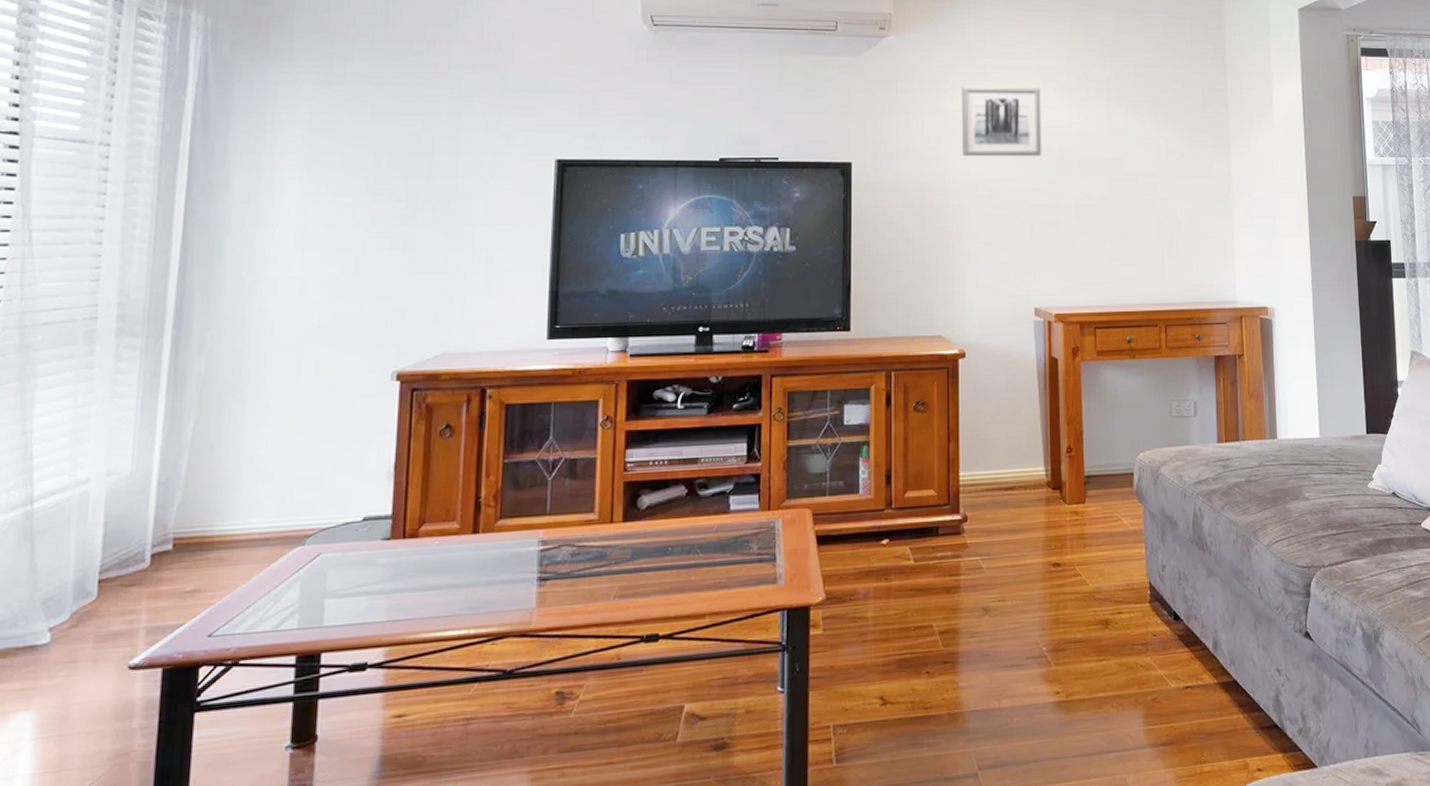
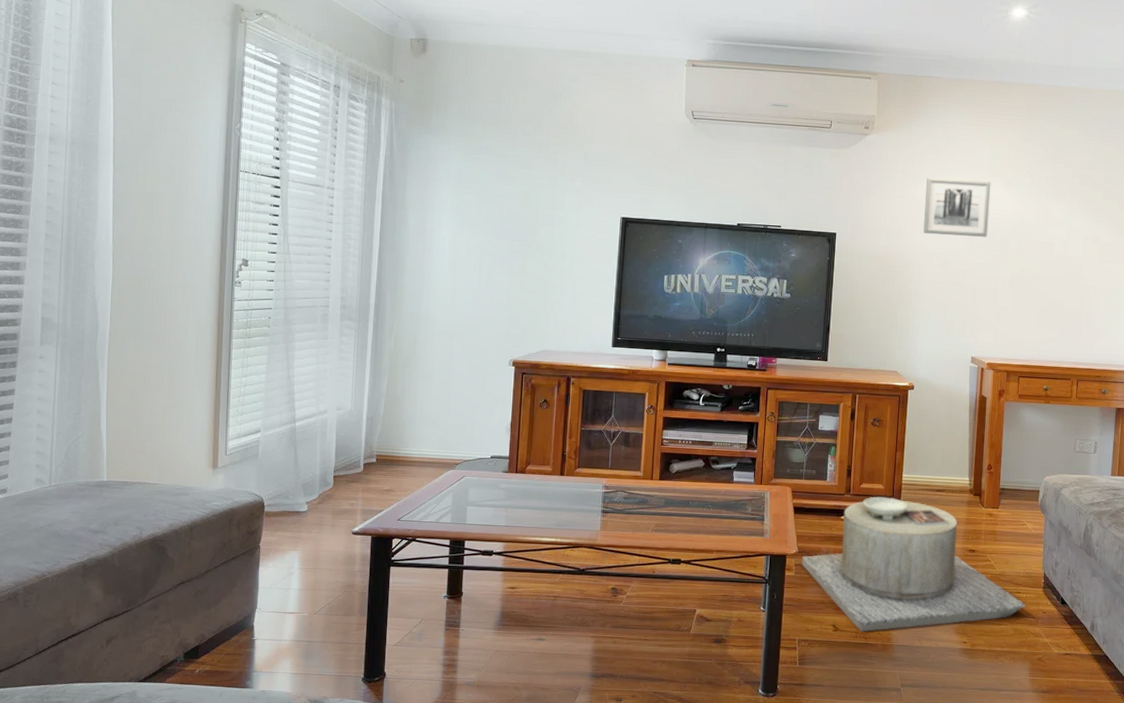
side table: none [832,506,1132,701] -> present [802,496,1027,632]

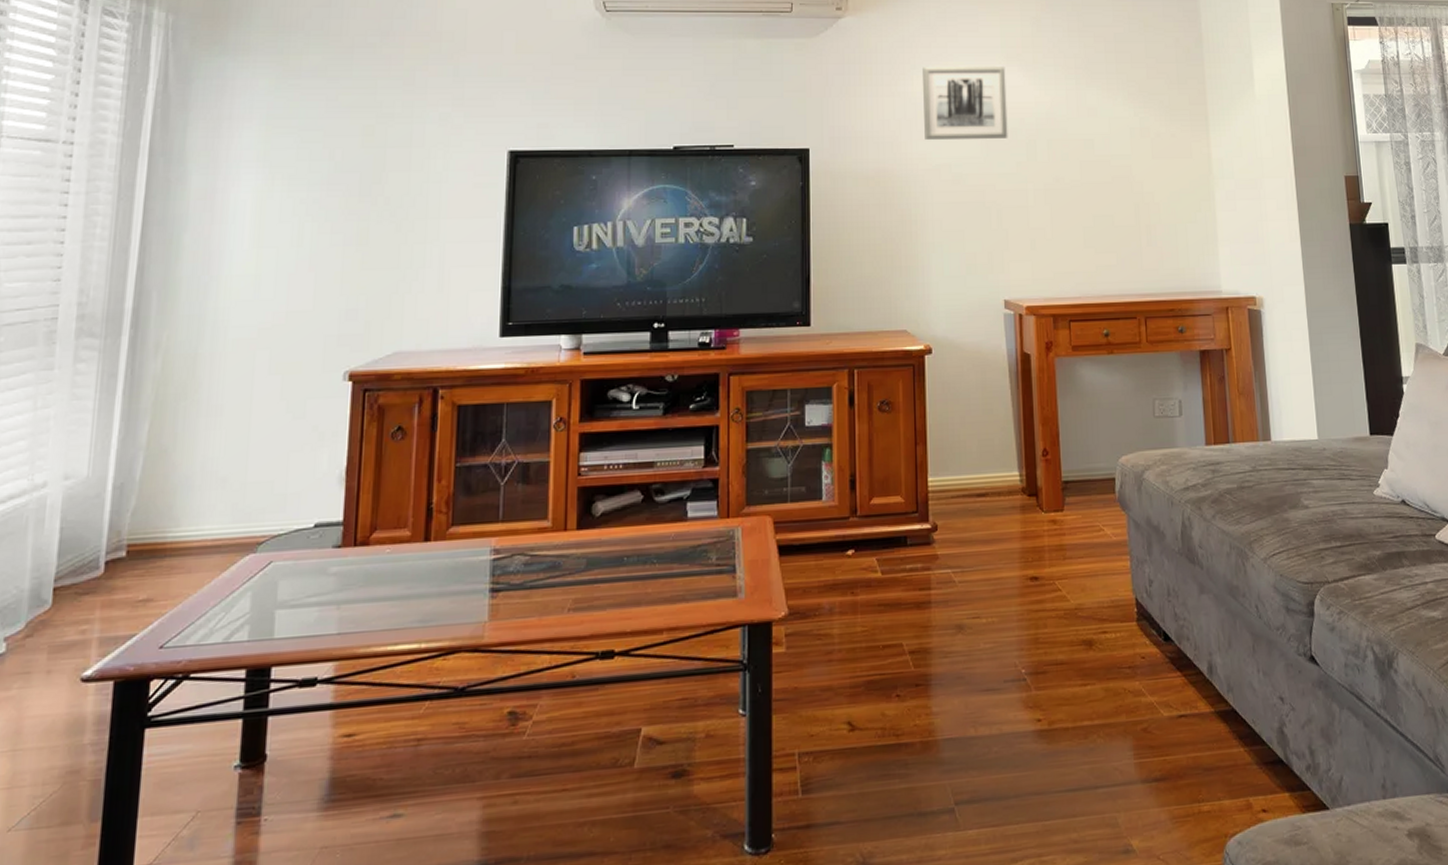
side table: present [802,496,1027,632] -> none [795,513,1118,727]

